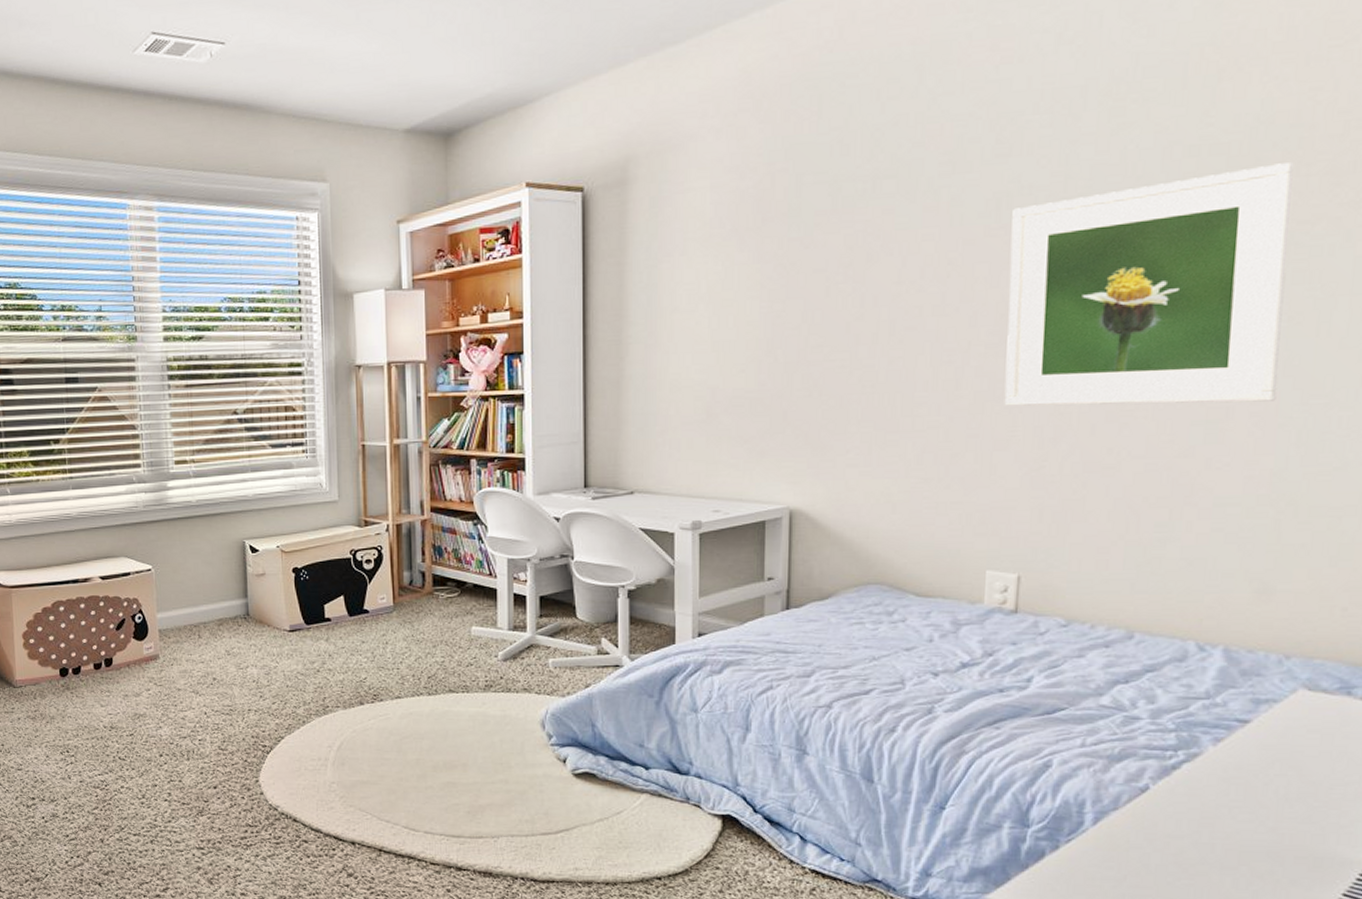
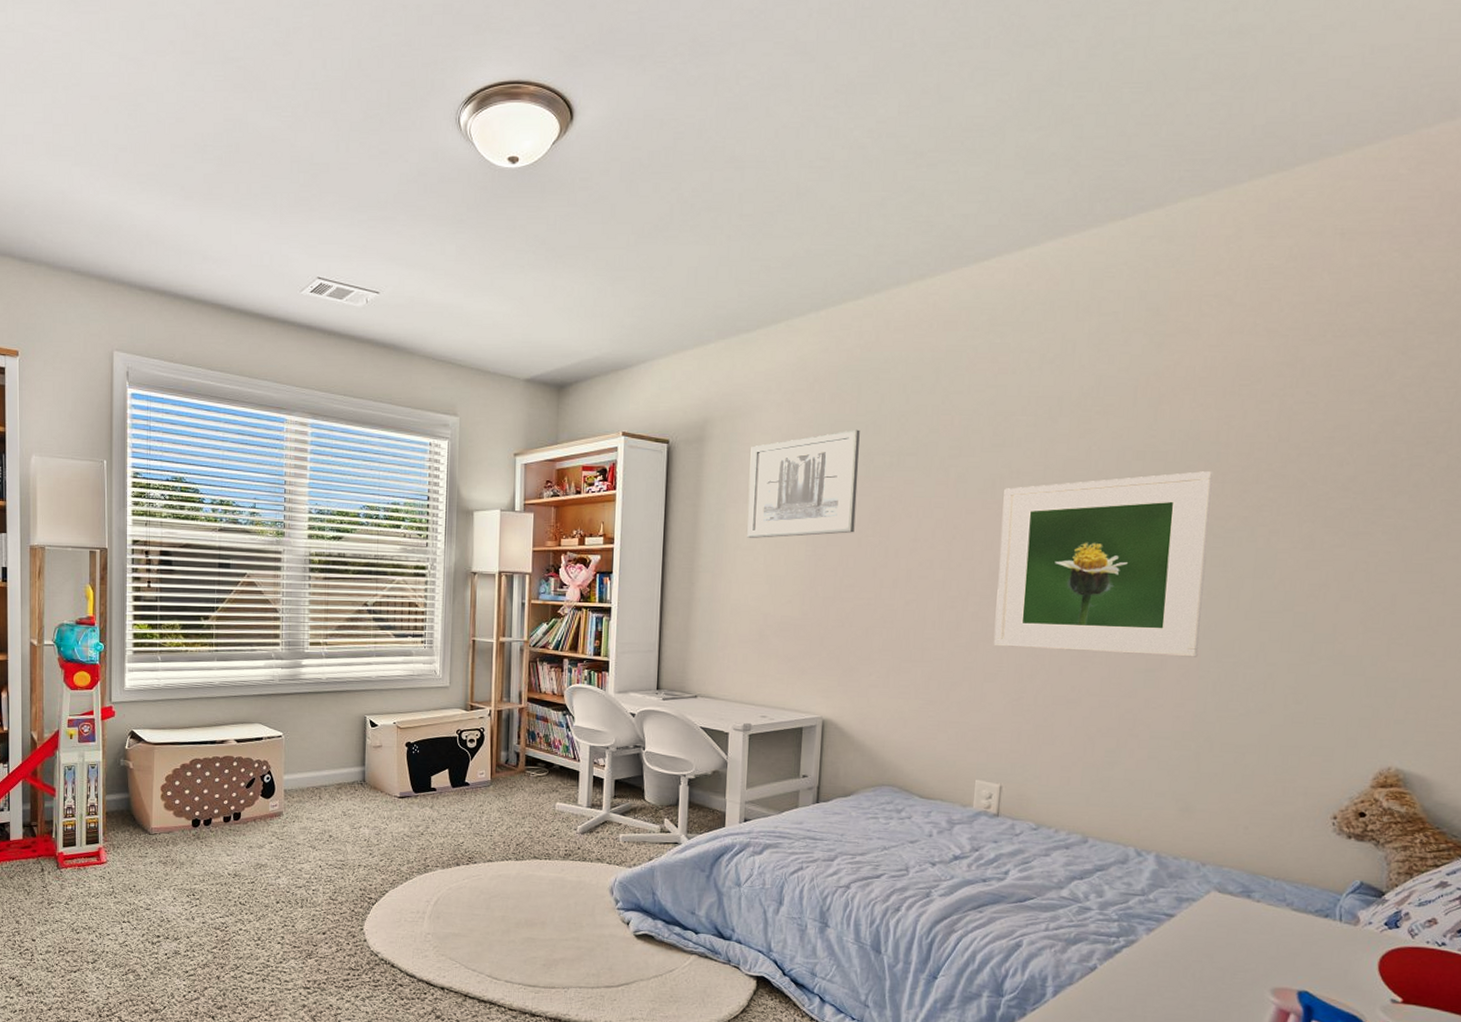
wall art: none [685,152,823,298] -> present [747,429,860,538]

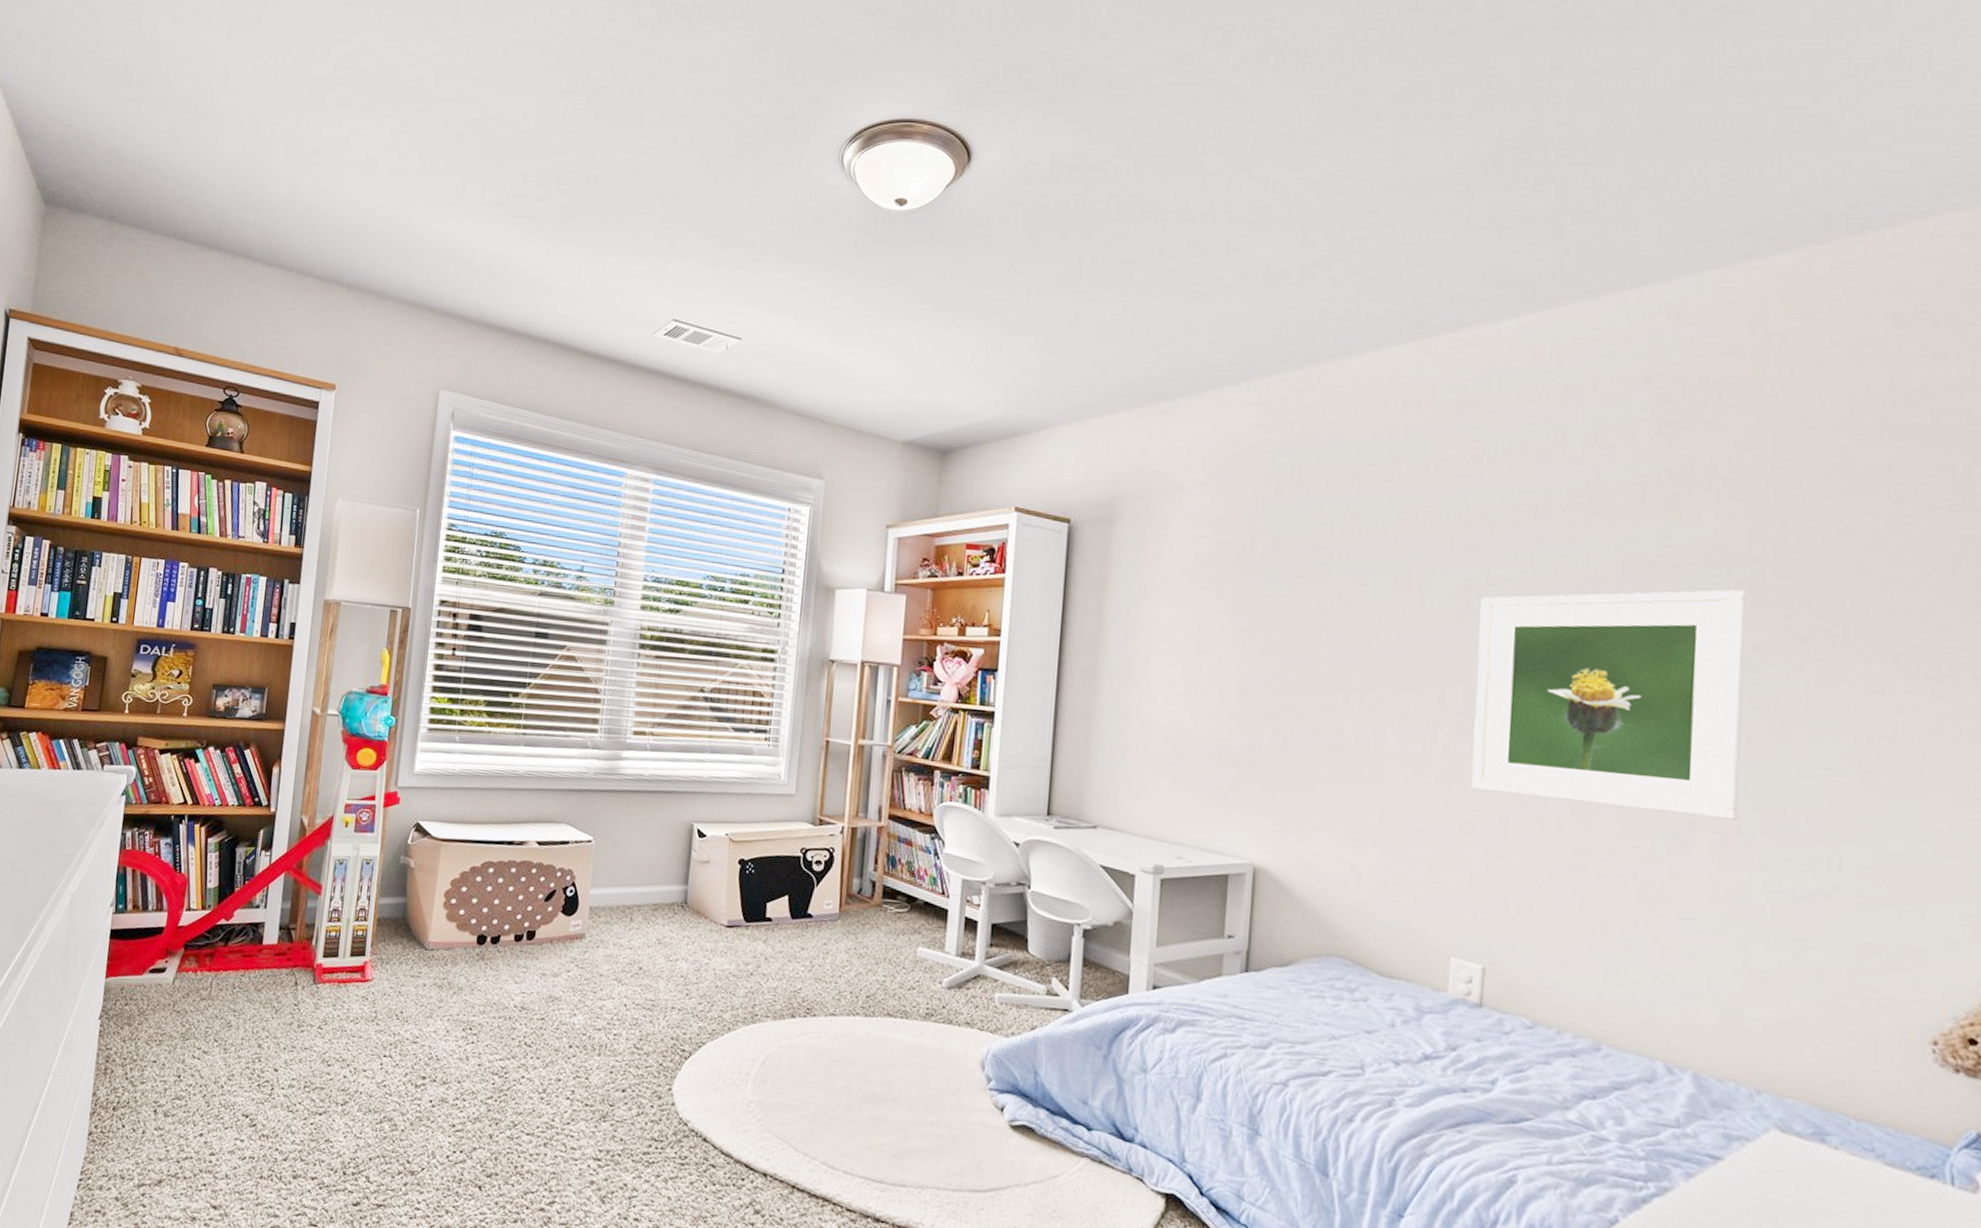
wall art: present [747,429,860,538] -> none [1162,518,1302,641]

